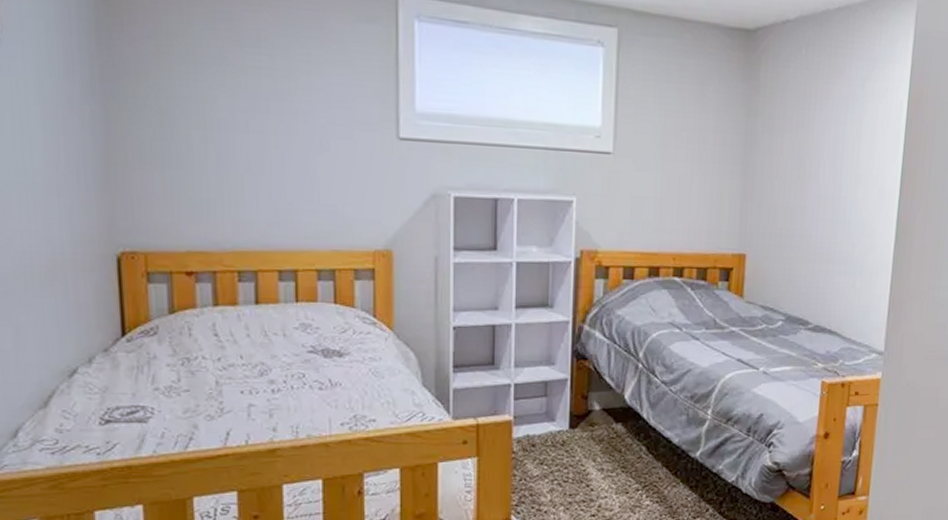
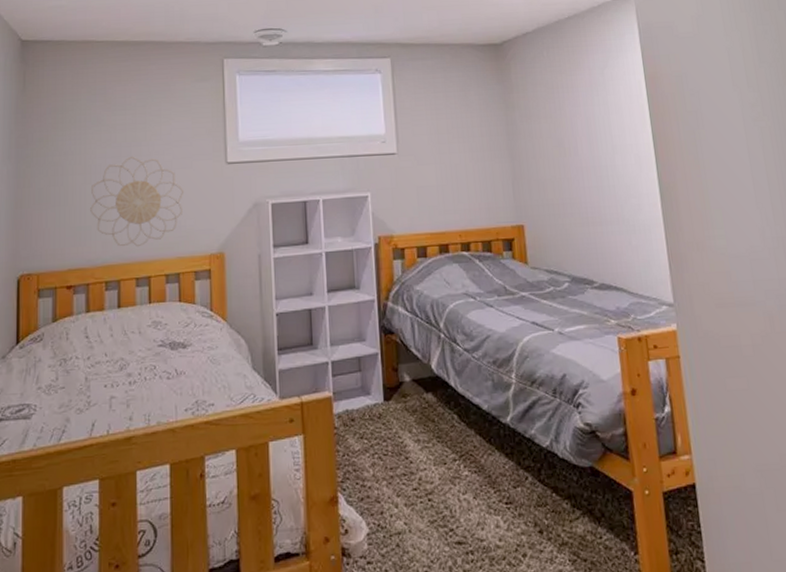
decorative wall piece: none [214,113,342,233] -> present [90,156,184,247]

